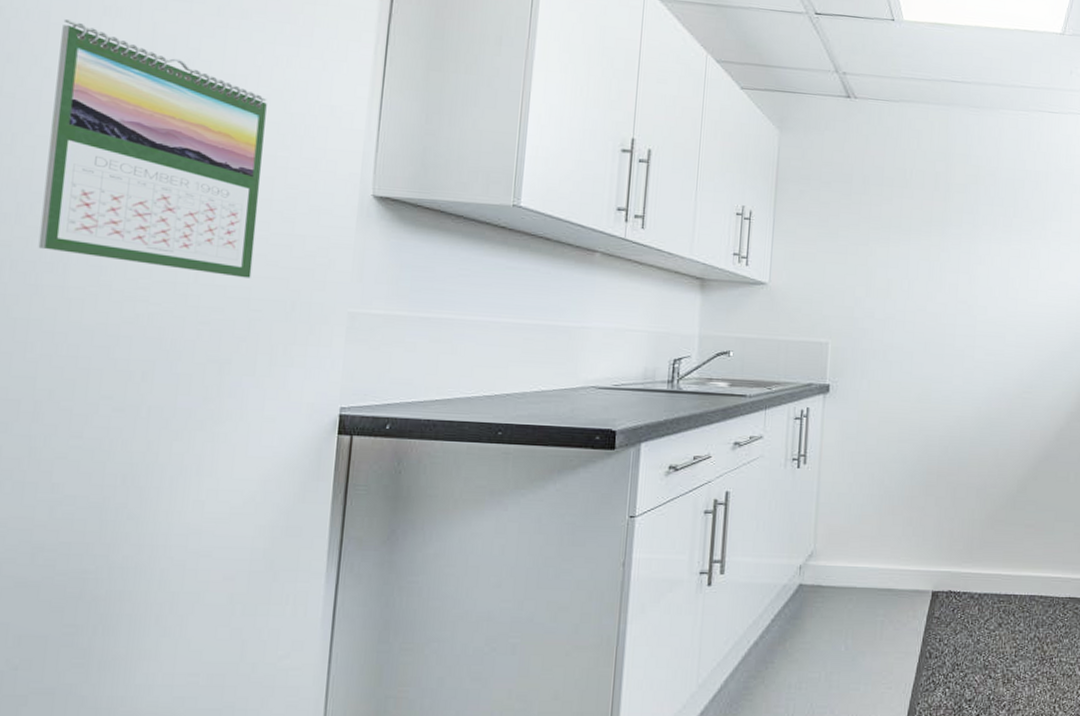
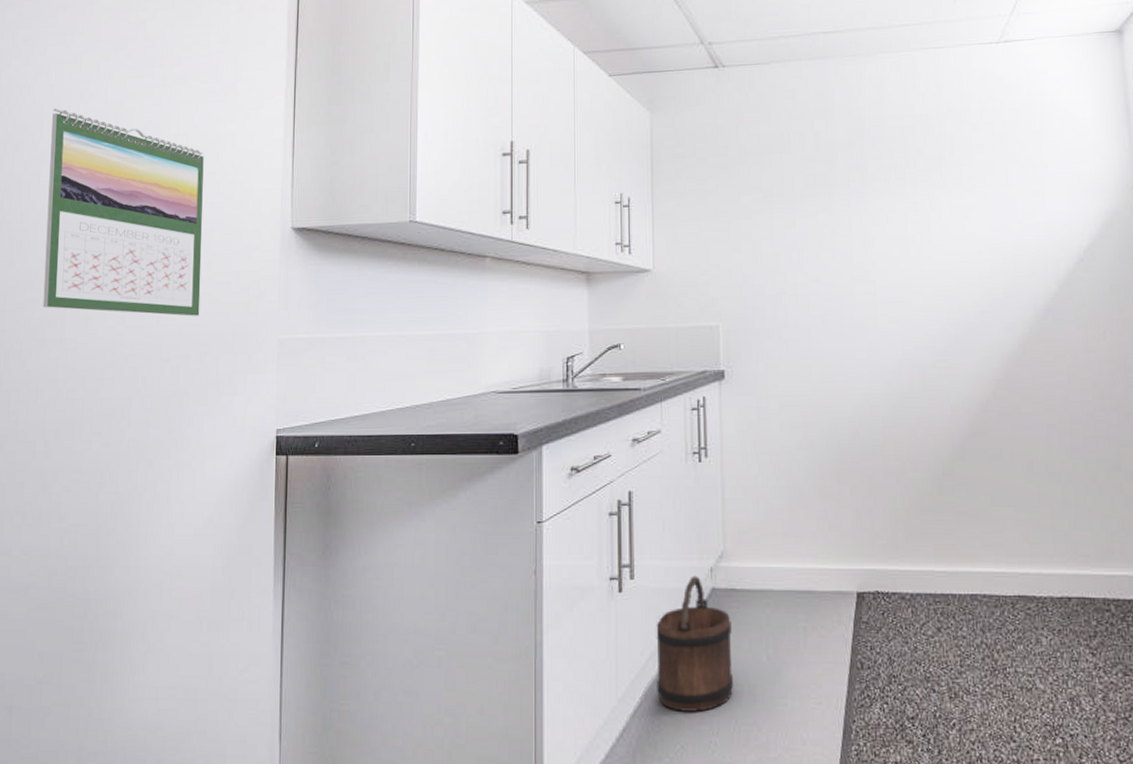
bucket: none [737,572,816,696] -> present [656,575,733,712]

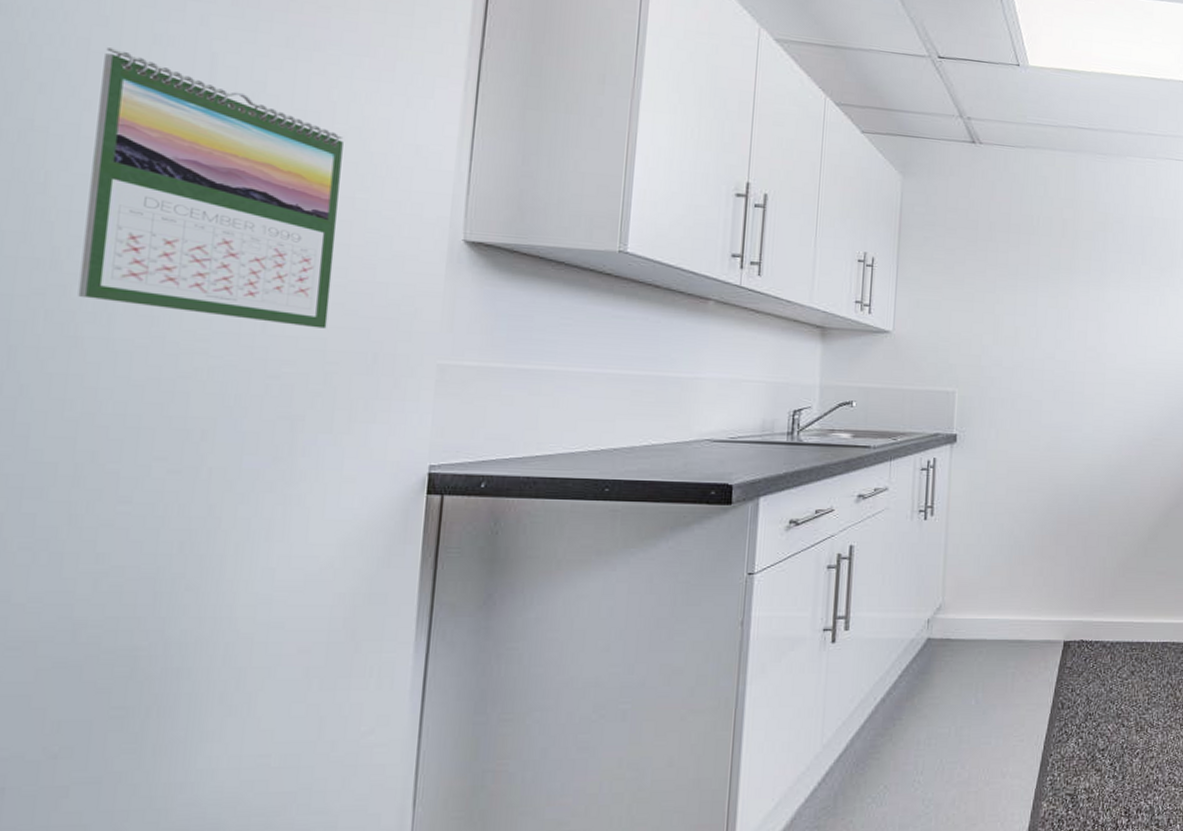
bucket: present [656,575,733,712] -> none [864,626,945,754]

